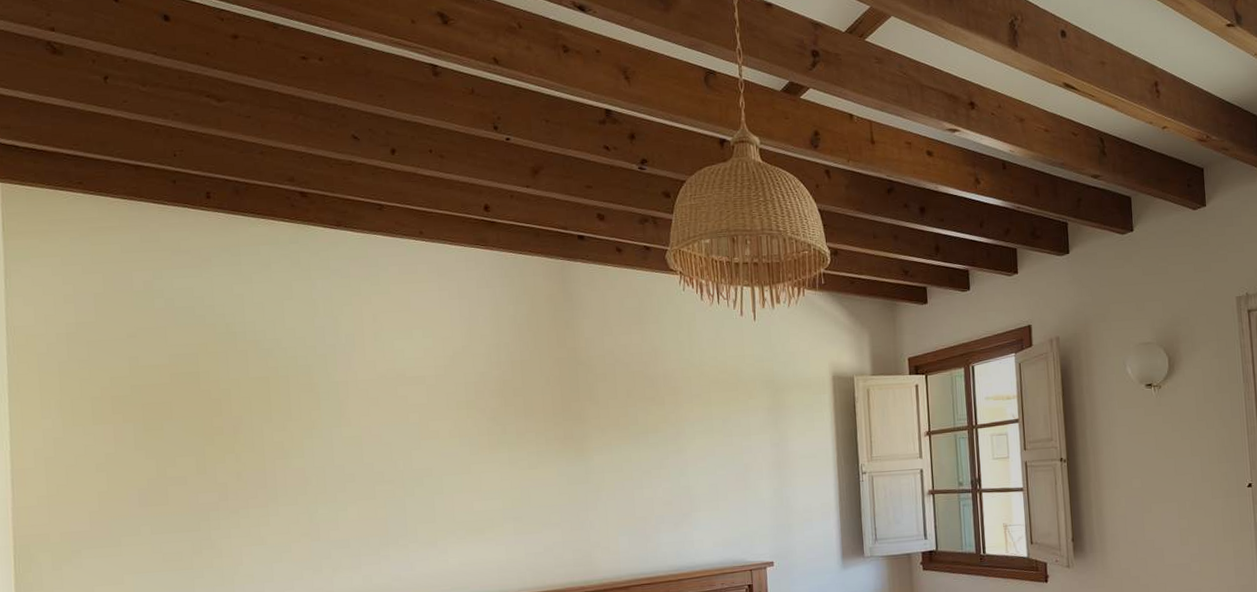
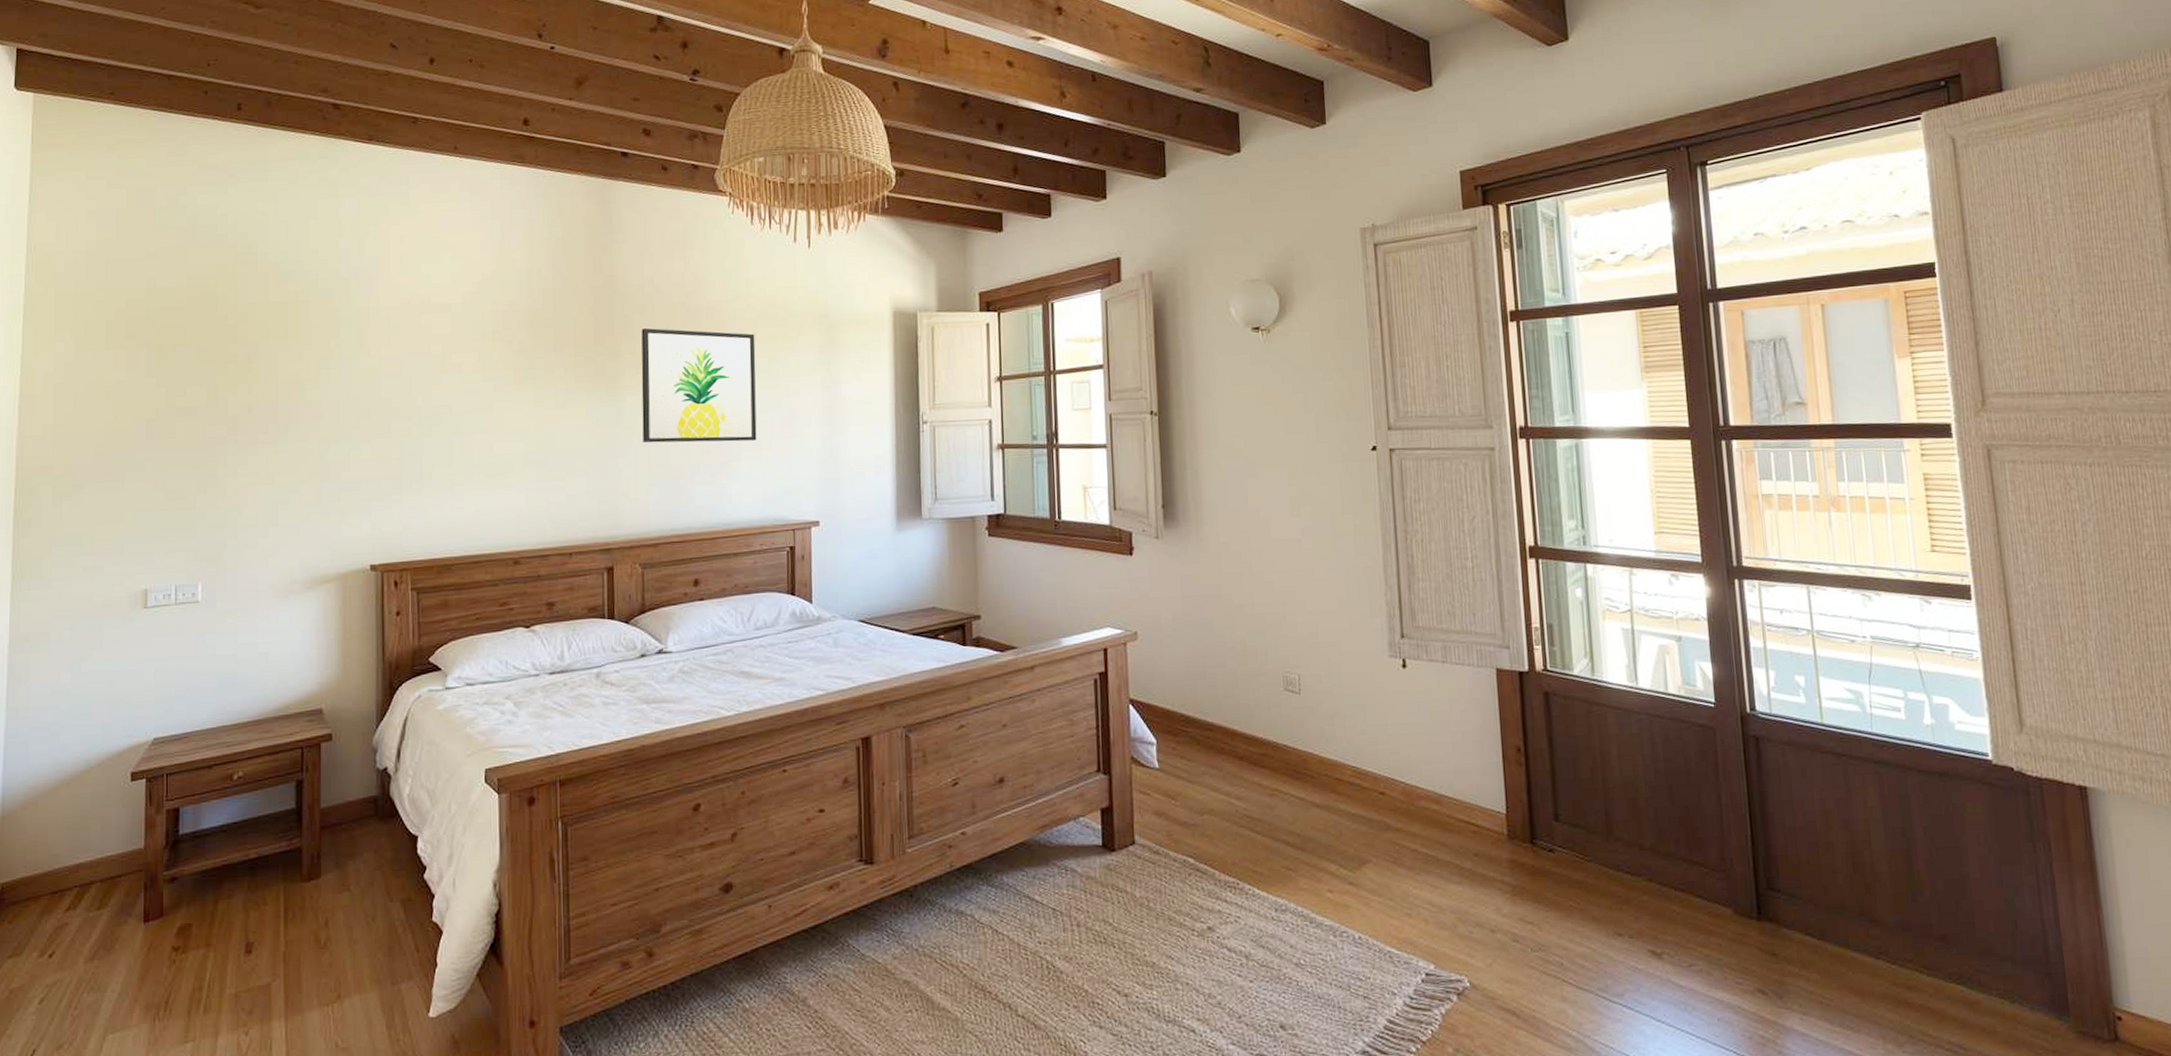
wall art: none [605,395,715,498] -> present [641,328,757,443]

